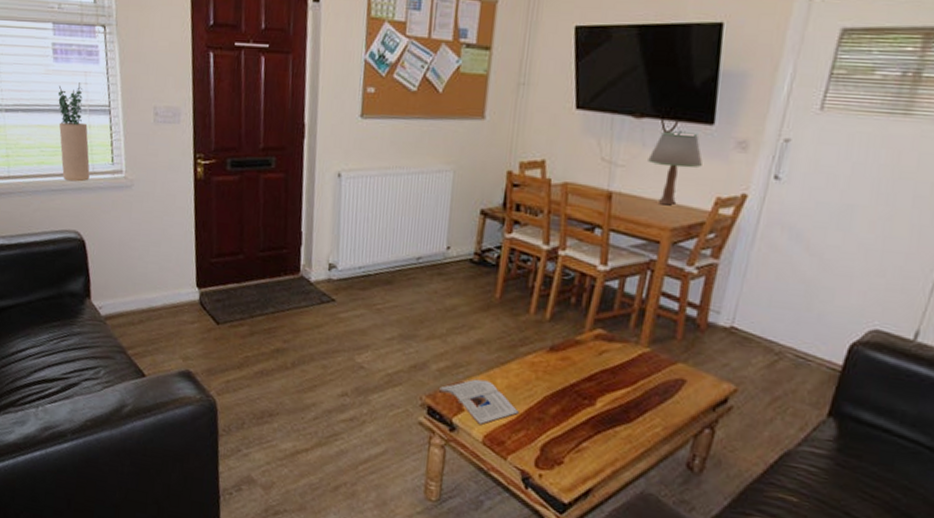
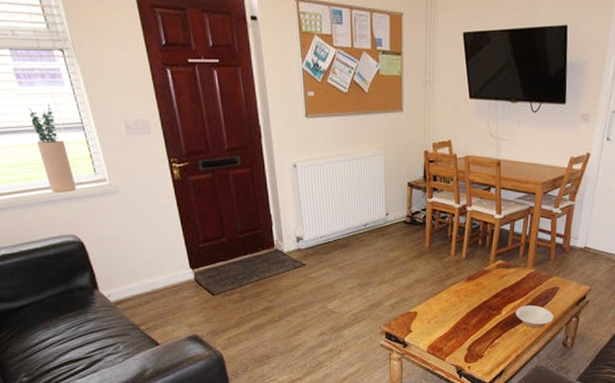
magazine: present [439,379,519,426] -> none [393,308,450,340]
bowl: none [617,399,675,436] -> present [516,306,554,328]
table lamp: present [648,130,702,206] -> none [523,110,560,166]

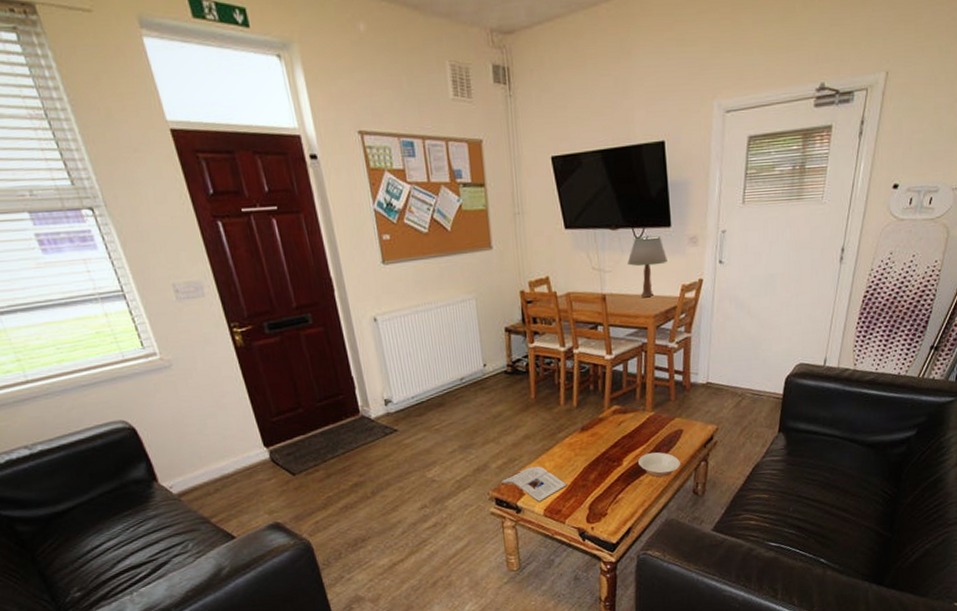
vase: present [28,104,76,193] -> none [56,271,122,374]
magazine: none [393,308,450,340] -> present [502,466,567,503]
table lamp: none [523,110,560,166] -> present [627,235,667,298]

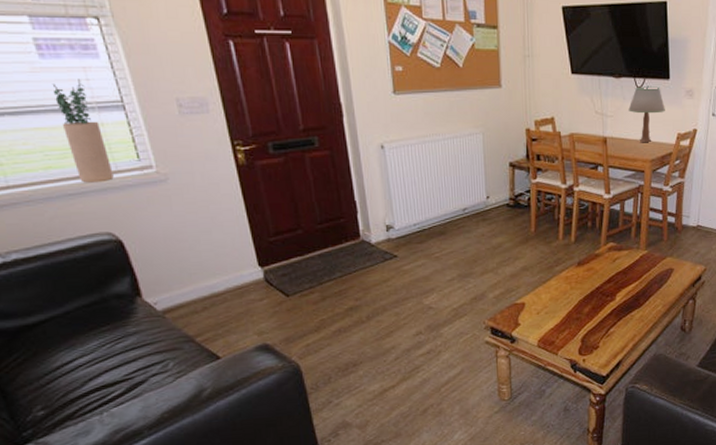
vase: none [56,271,122,374] -> present [52,79,114,183]
magazine: present [502,466,567,503] -> none [498,297,562,334]
bowl: present [638,452,680,478] -> none [631,289,670,314]

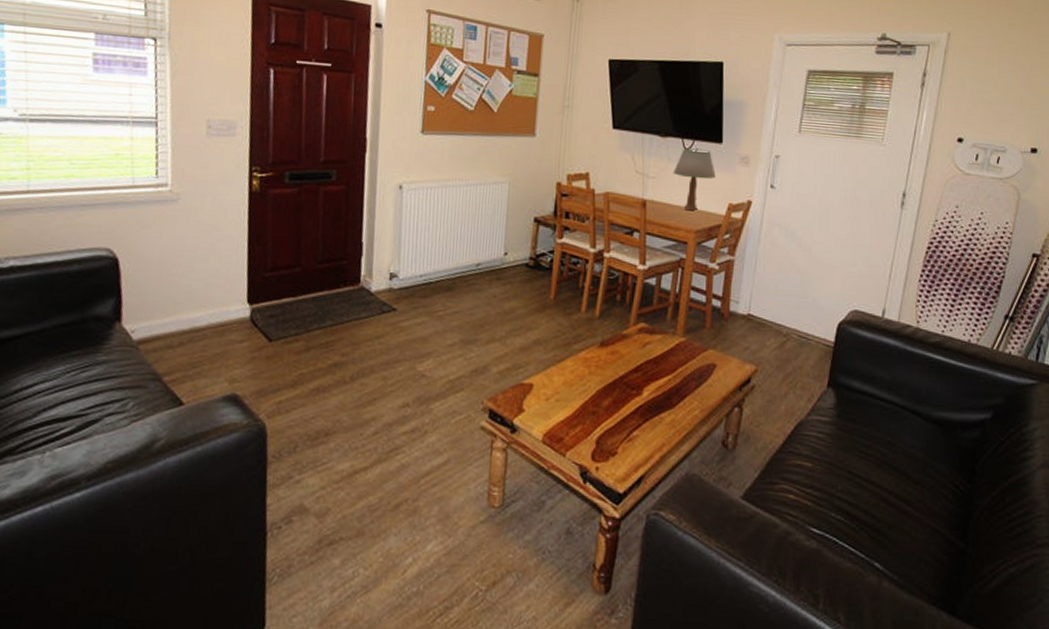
vase: present [52,79,114,183] -> none [95,94,130,196]

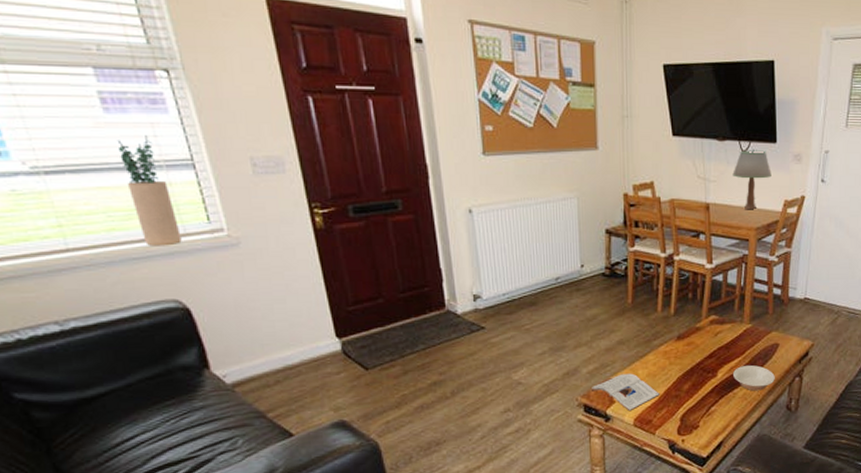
vase: none [95,94,130,196] -> present [117,135,182,246]
magazine: none [500,378,575,424] -> present [592,373,660,412]
bowl: none [661,386,710,419] -> present [733,365,775,391]

